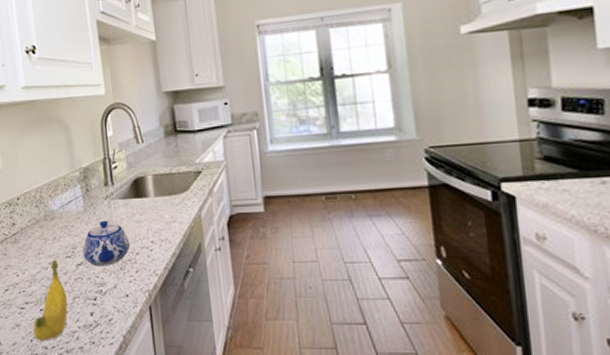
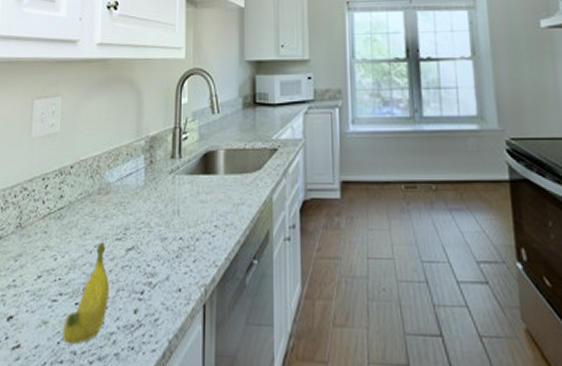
teapot: present [82,220,131,266] -> none [136,198,191,253]

